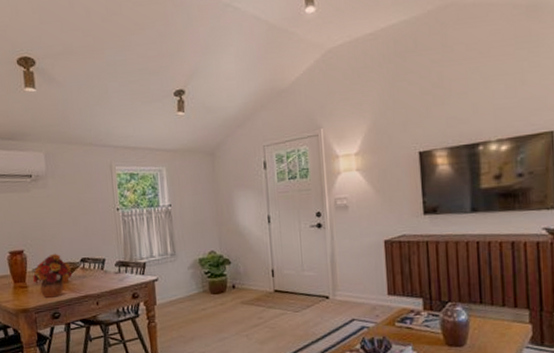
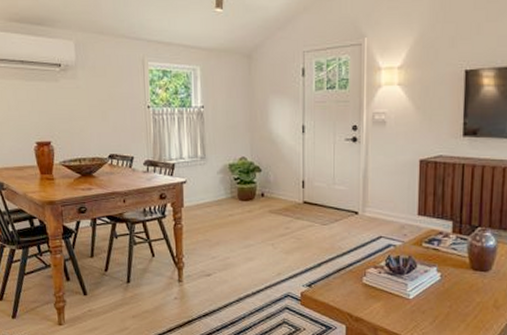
flower arrangement: present [32,253,72,298] -> none [59,147,99,192]

